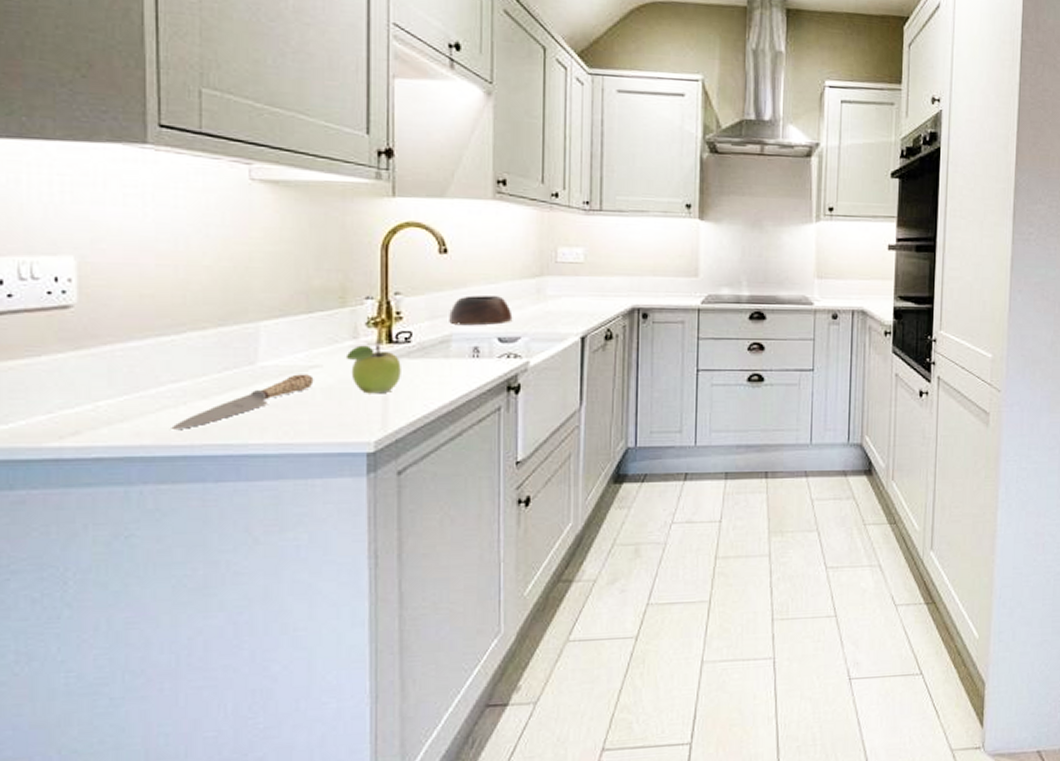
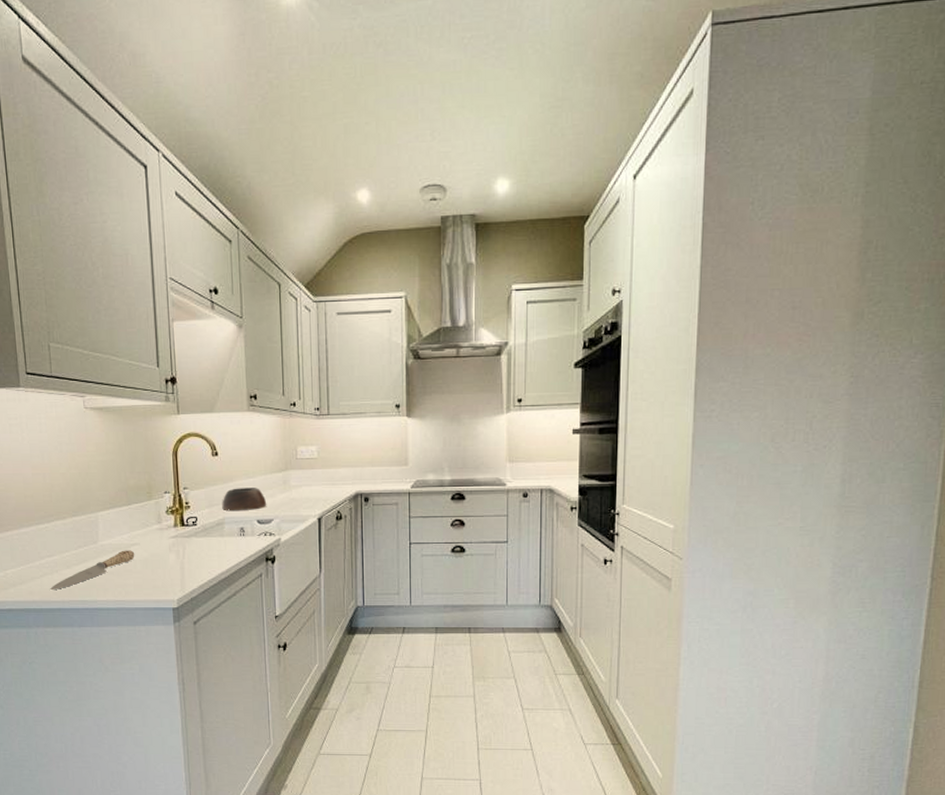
fruit: present [345,345,401,394] -> none [154,528,192,564]

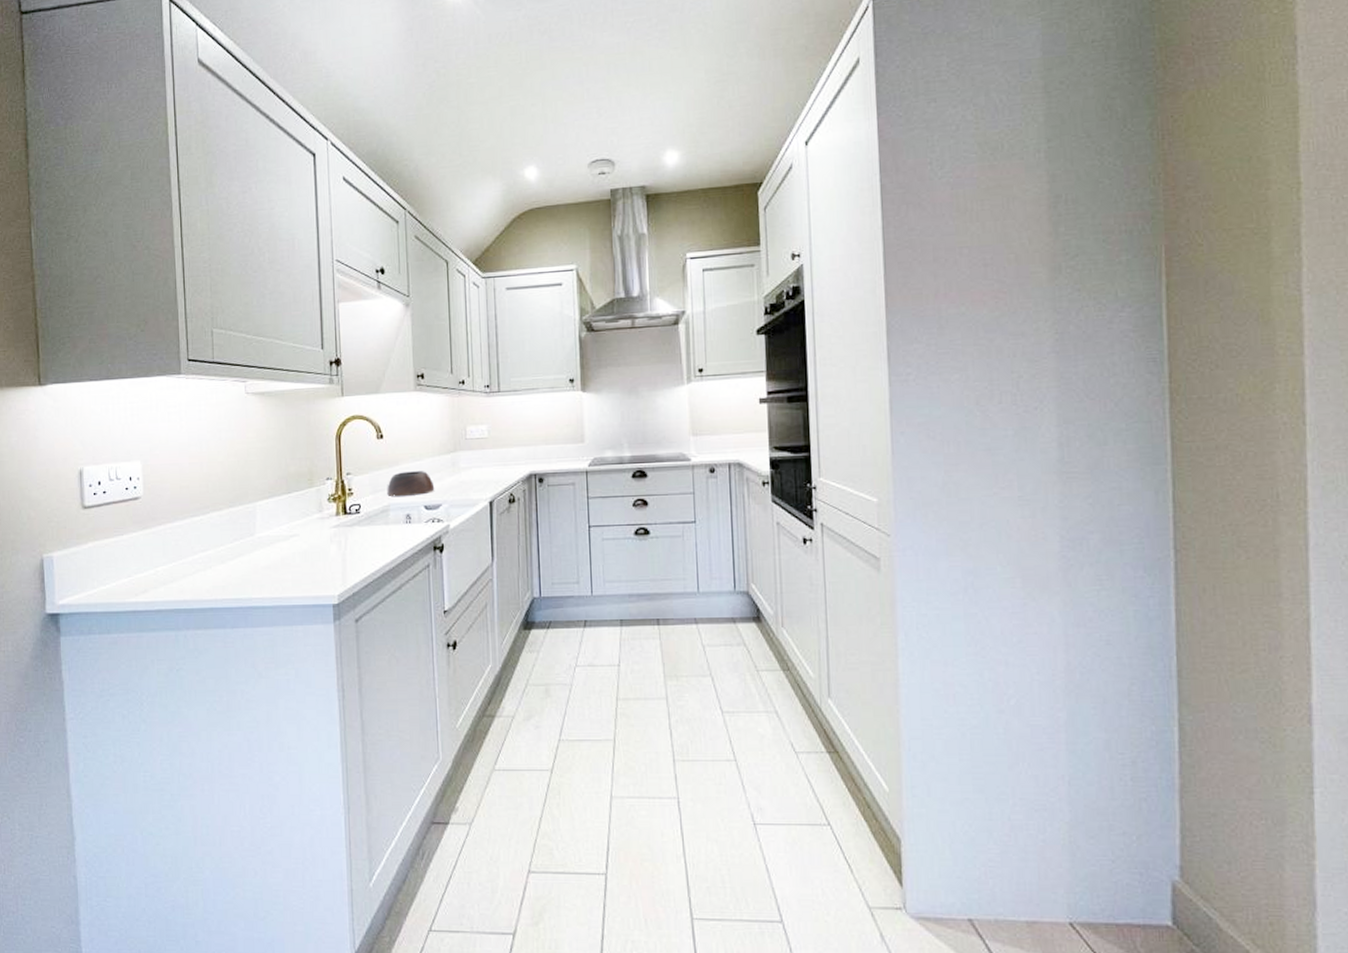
knife: present [50,550,135,591] -> none [202,542,294,589]

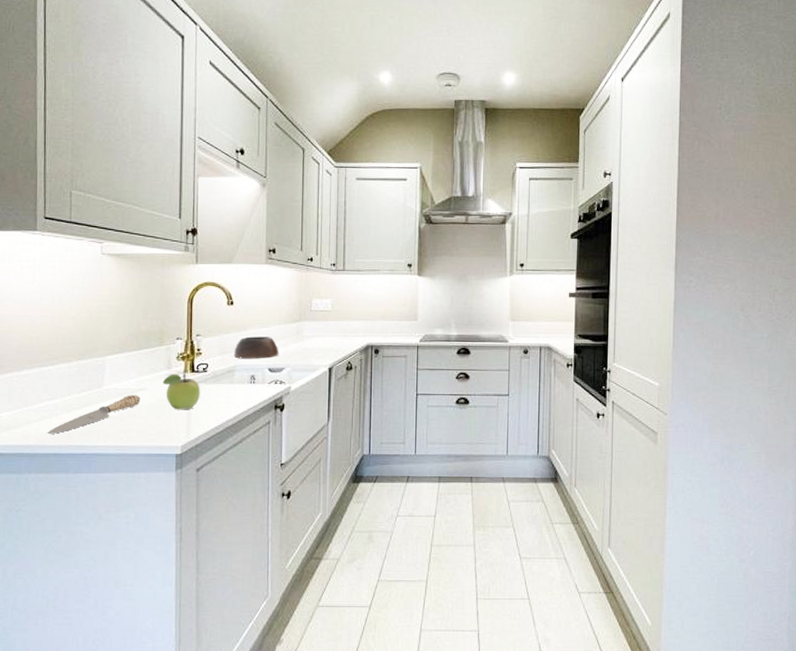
knife: none [202,542,294,589] -> present [47,395,141,435]
fruit: none [314,517,354,556] -> present [162,374,200,410]

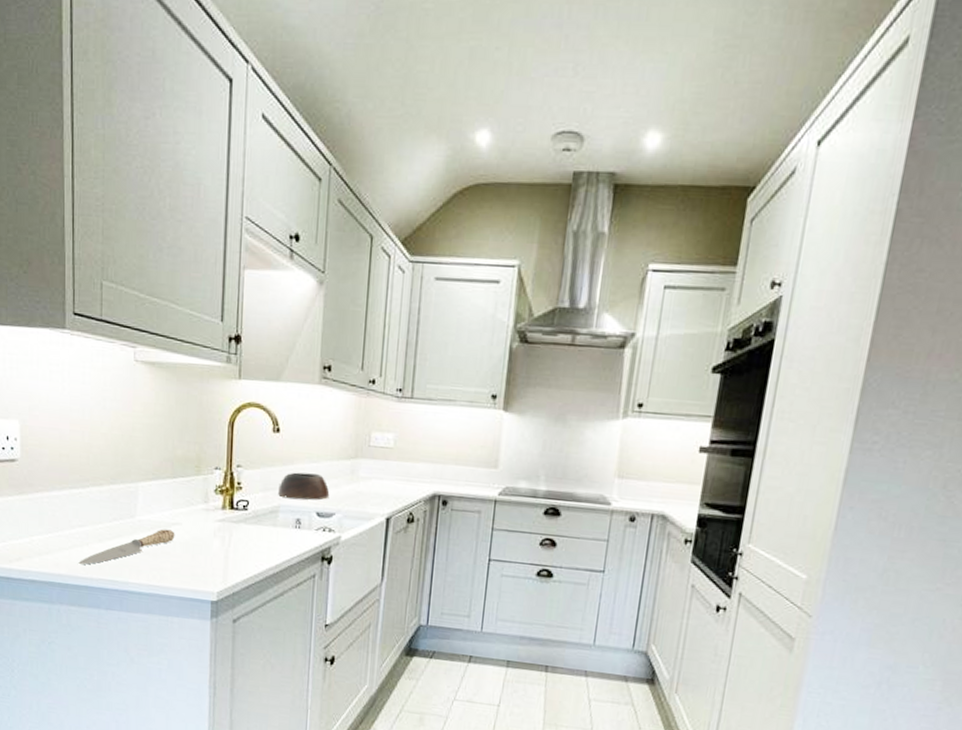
fruit: present [162,374,200,410] -> none [198,509,240,552]

